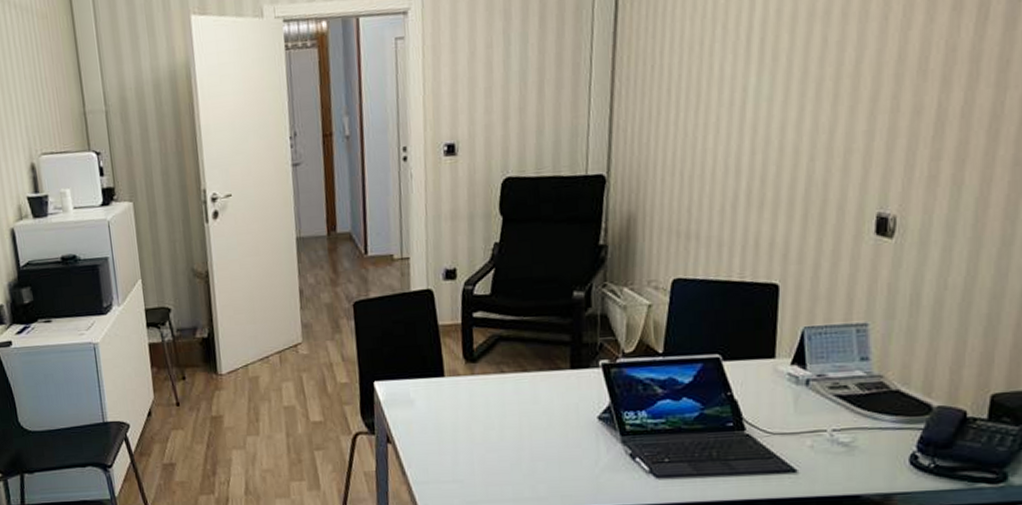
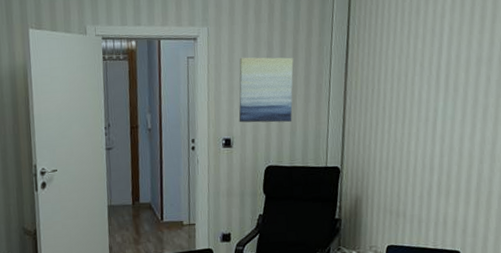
wall art: none [465,29,540,122] -> present [238,57,294,123]

